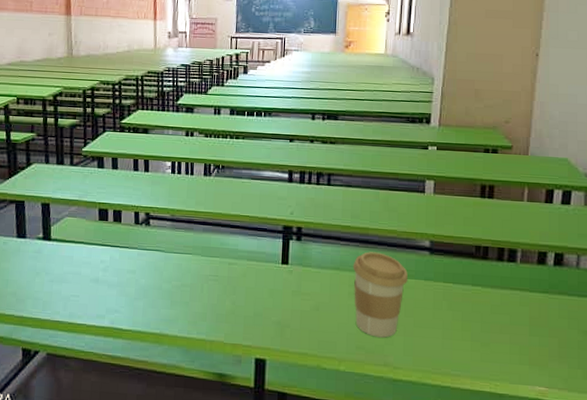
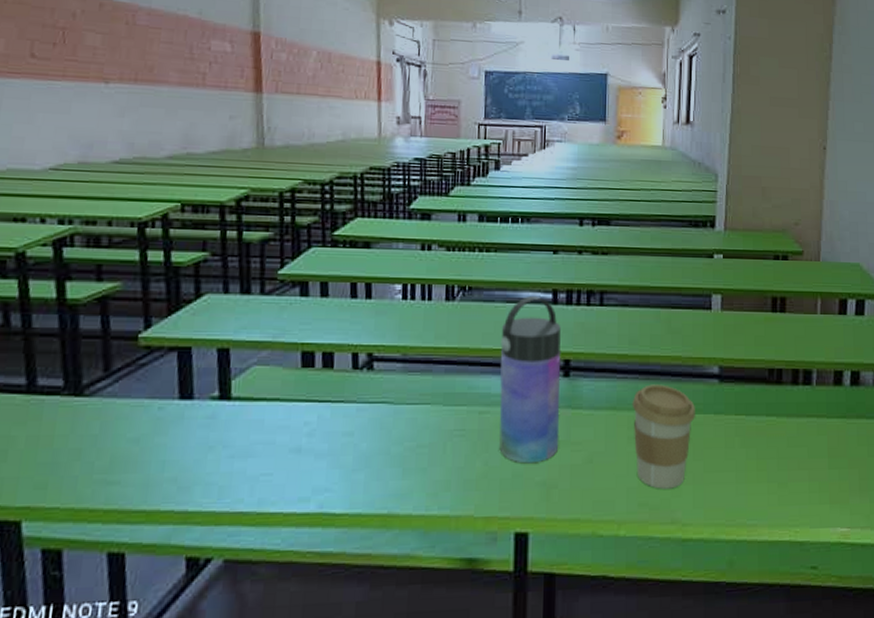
water bottle: none [244,175,295,306] -> present [499,297,561,464]

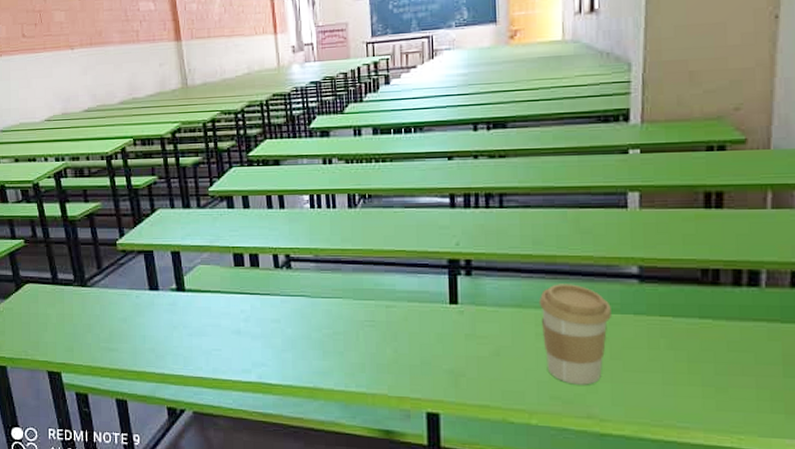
water bottle: present [499,297,561,464] -> none [401,201,465,353]

